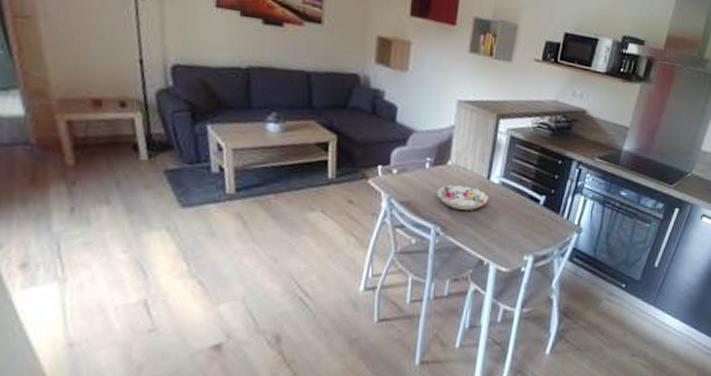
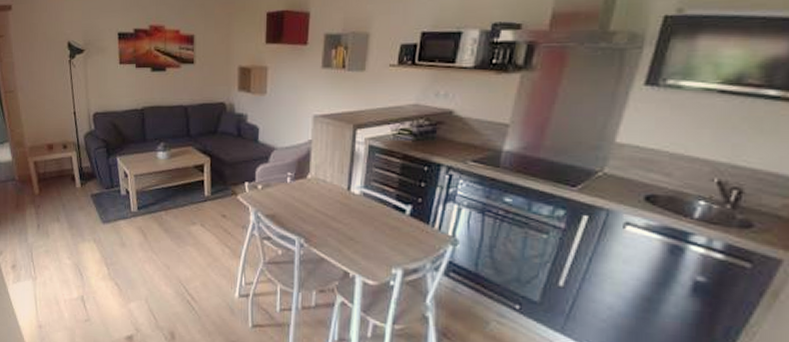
decorative bowl: present [437,184,490,210] -> none [299,196,351,222]

